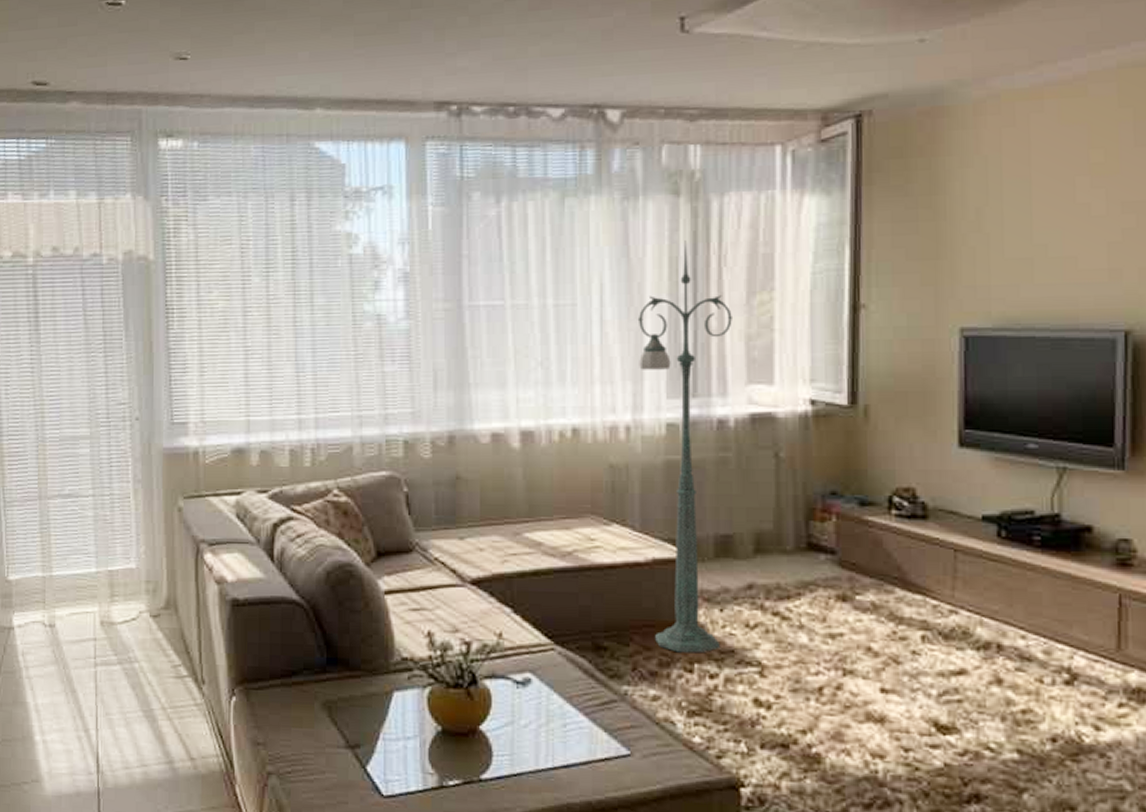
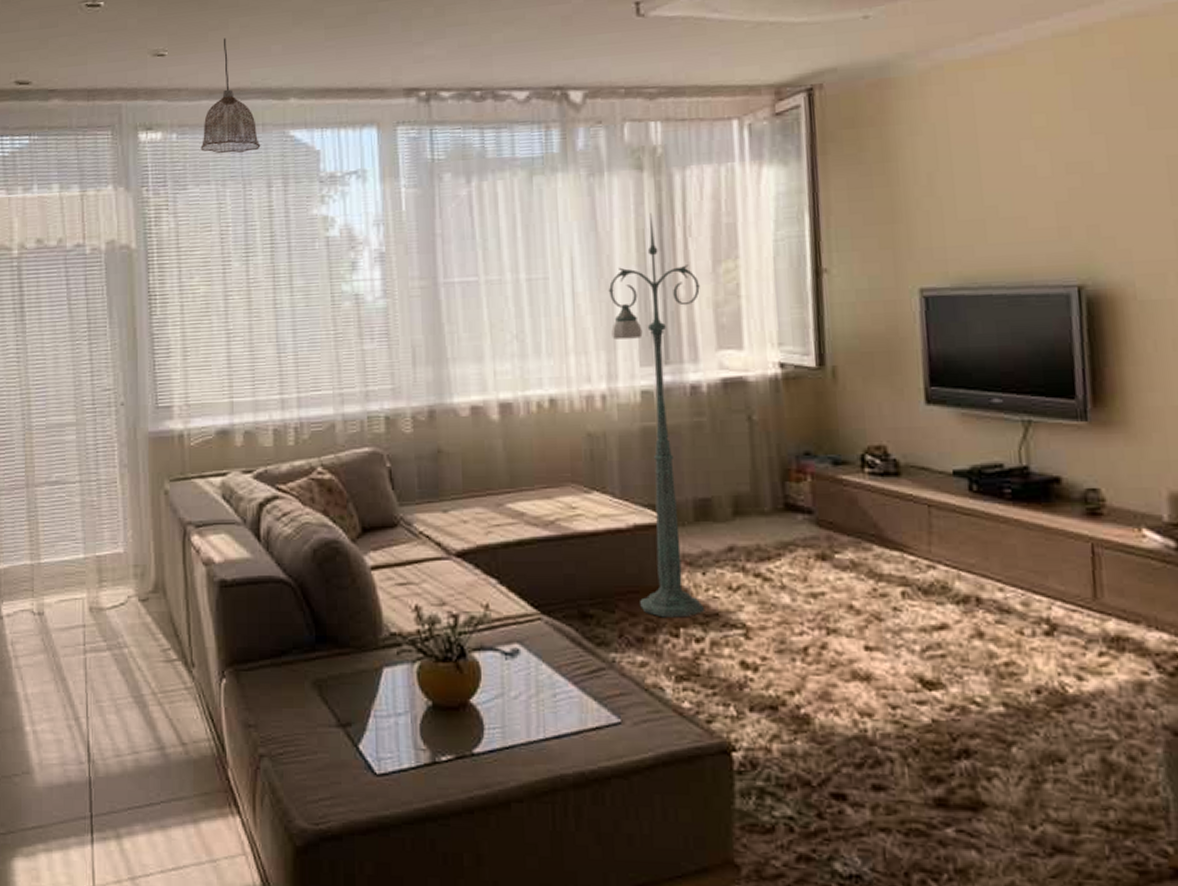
pendant lamp: none [222,42,285,165] -> present [200,37,261,154]

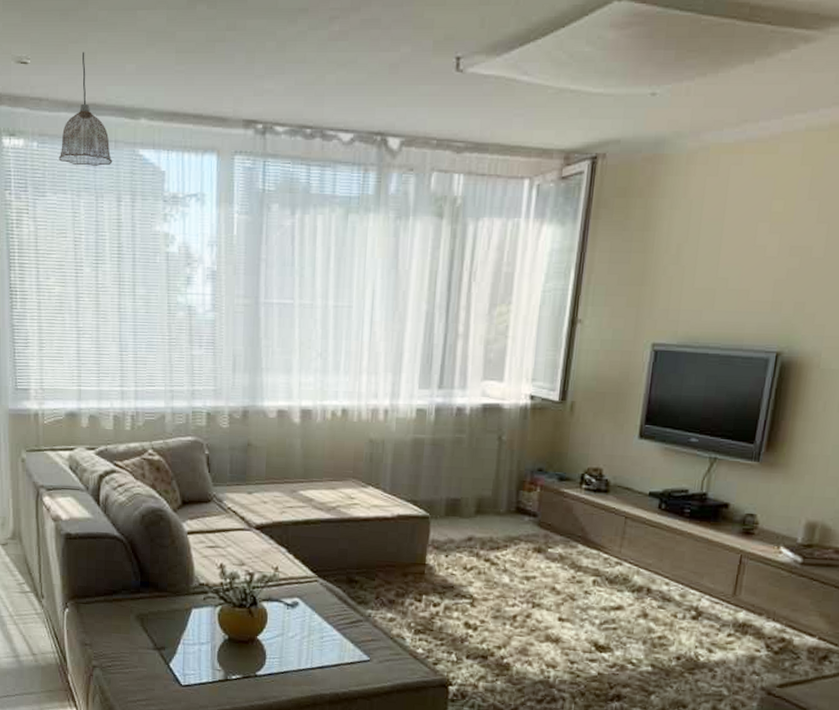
floor lamp: present [608,213,704,618] -> none [395,257,476,587]

